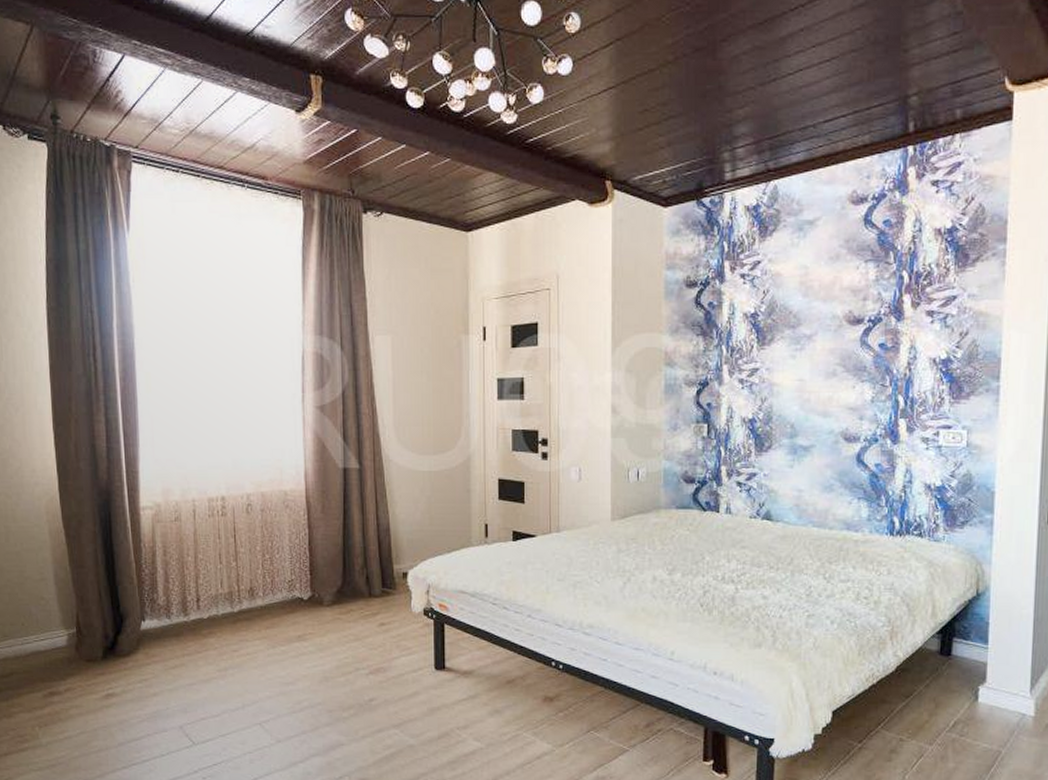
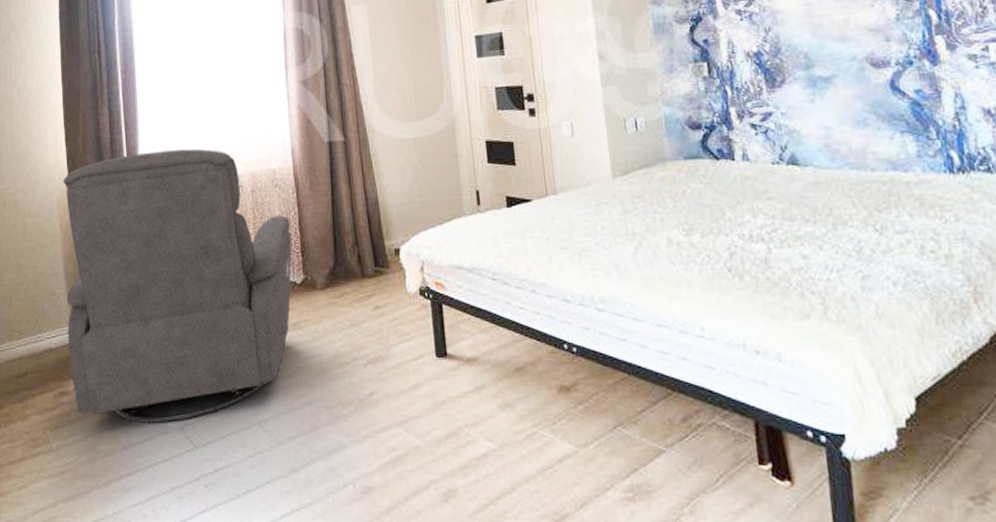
chair: none [52,464,301,723] -> present [63,148,292,424]

